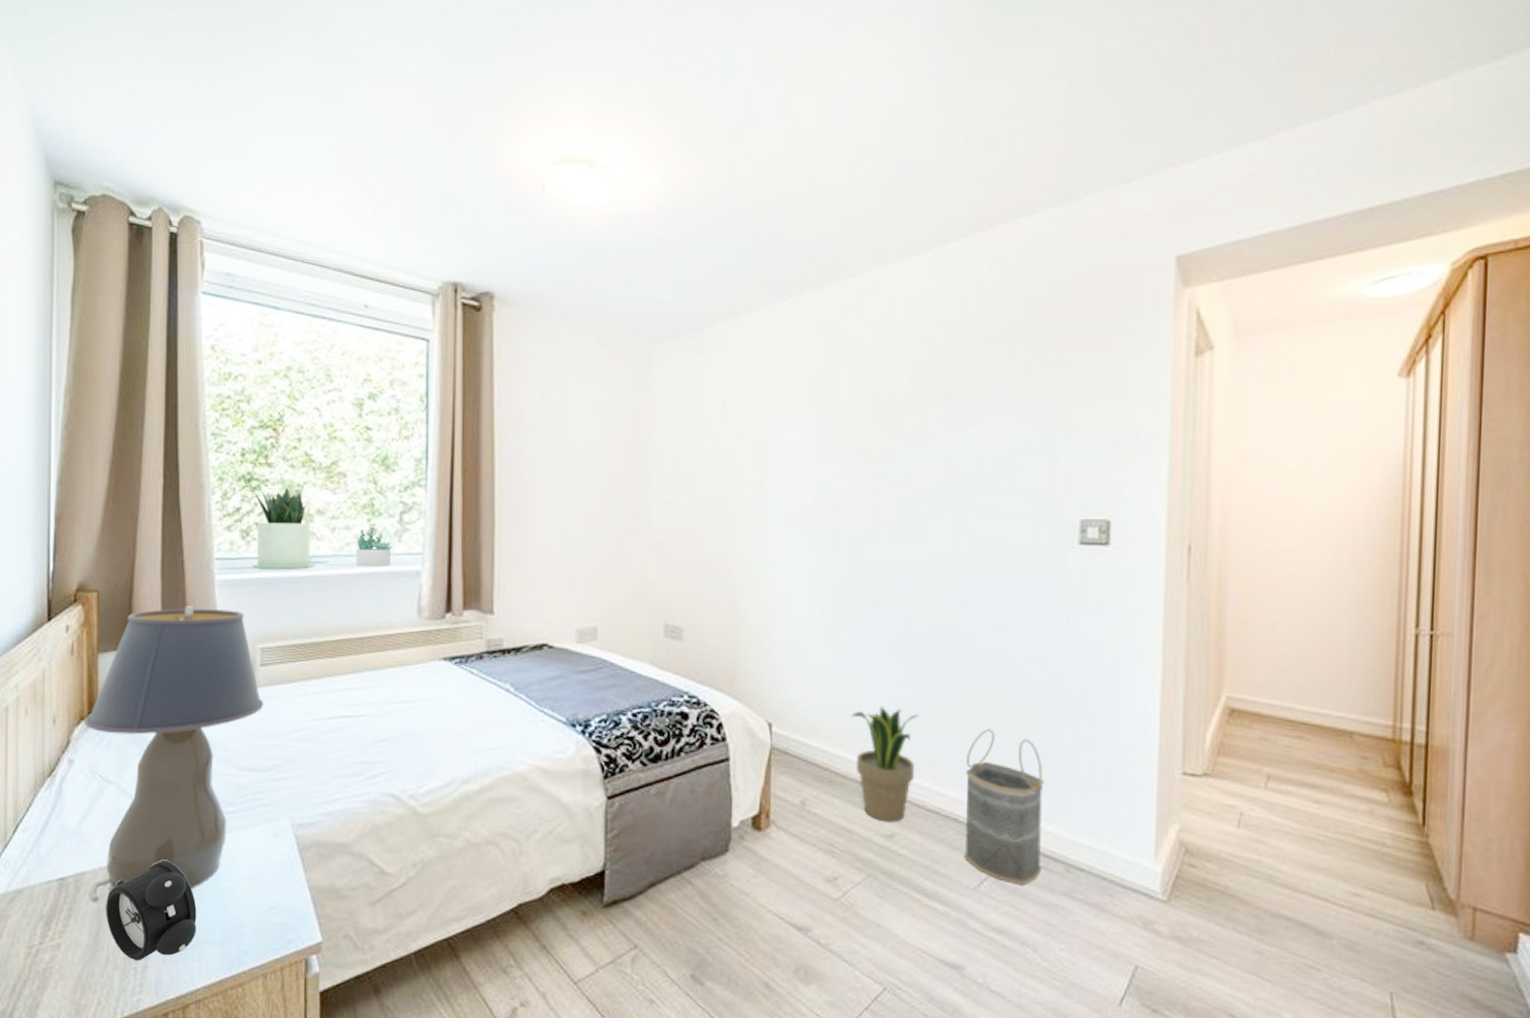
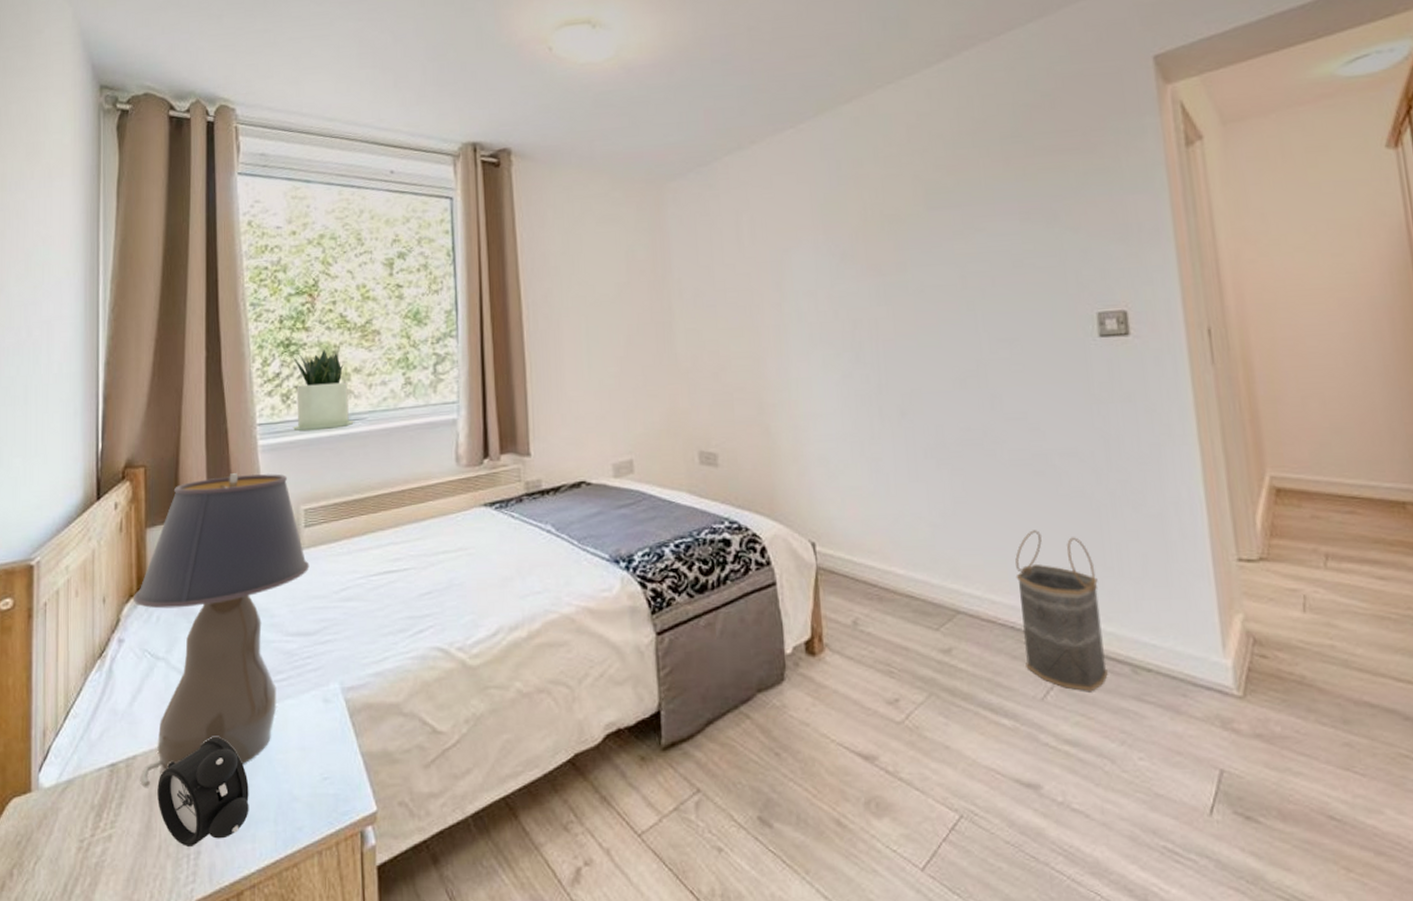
succulent plant: present [355,527,393,568] -> none [392,381,429,421]
potted plant: present [851,707,918,822] -> none [894,516,965,636]

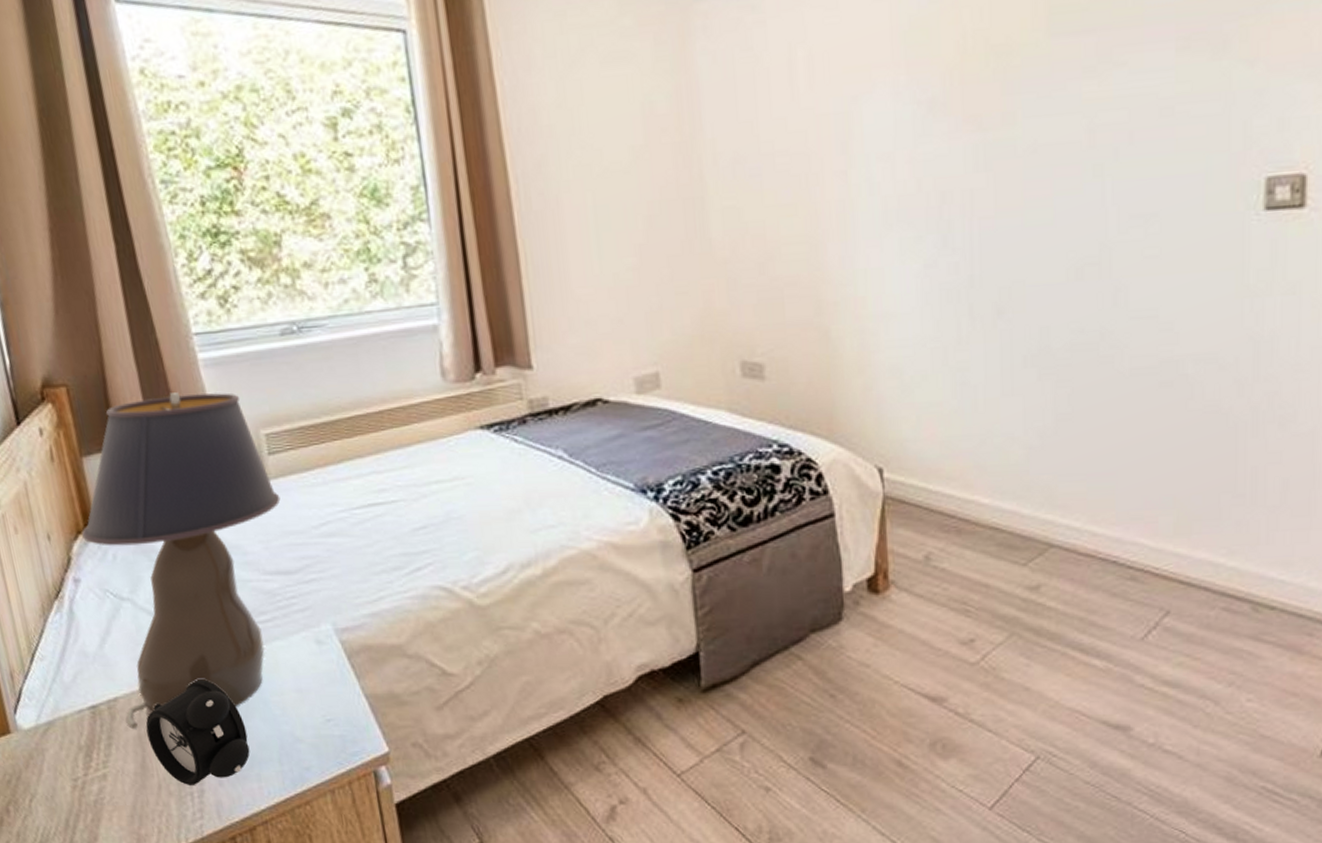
planter: present [292,350,354,432] -> none [223,240,312,342]
basket: present [1015,530,1108,691] -> none [1124,452,1224,630]

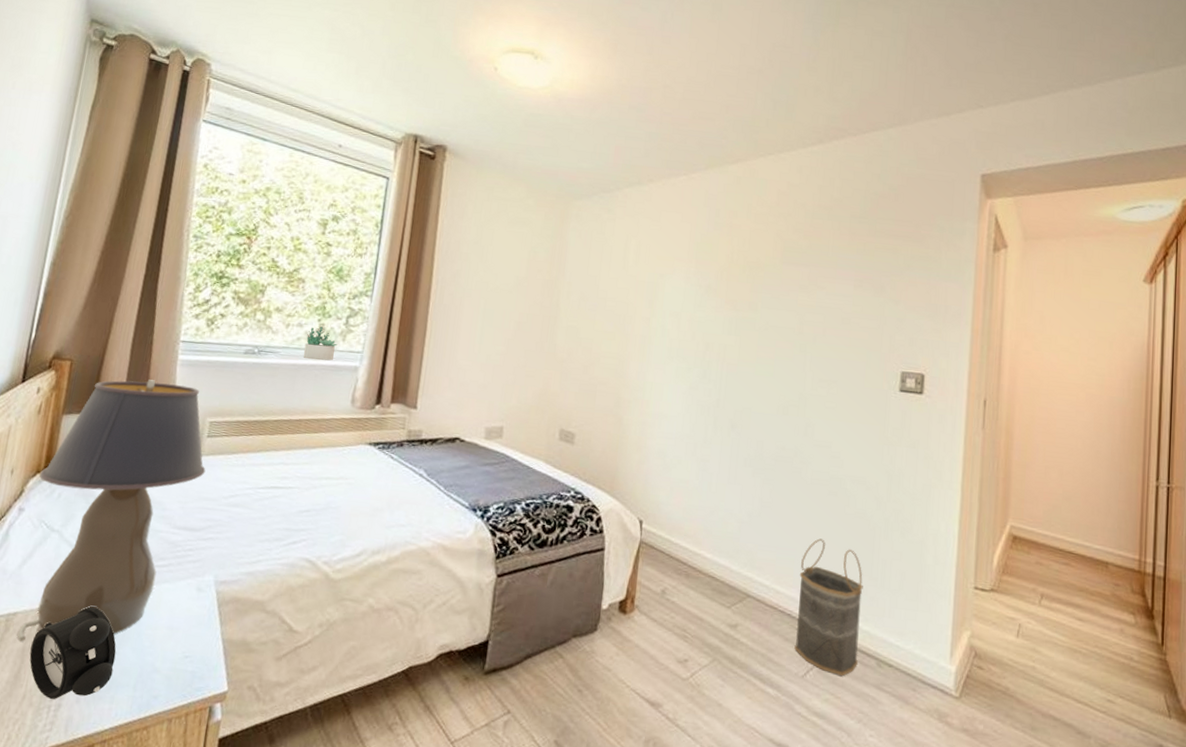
succulent plant: none [356,277,401,328] -> present [302,326,337,361]
basket: none [1124,452,1224,630] -> present [794,538,863,676]

